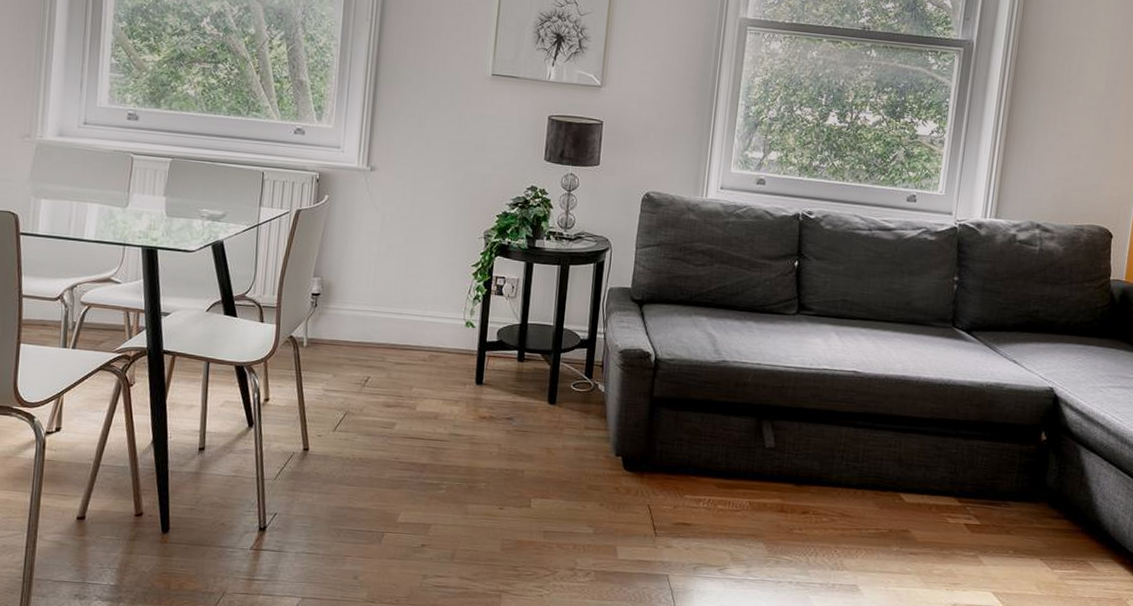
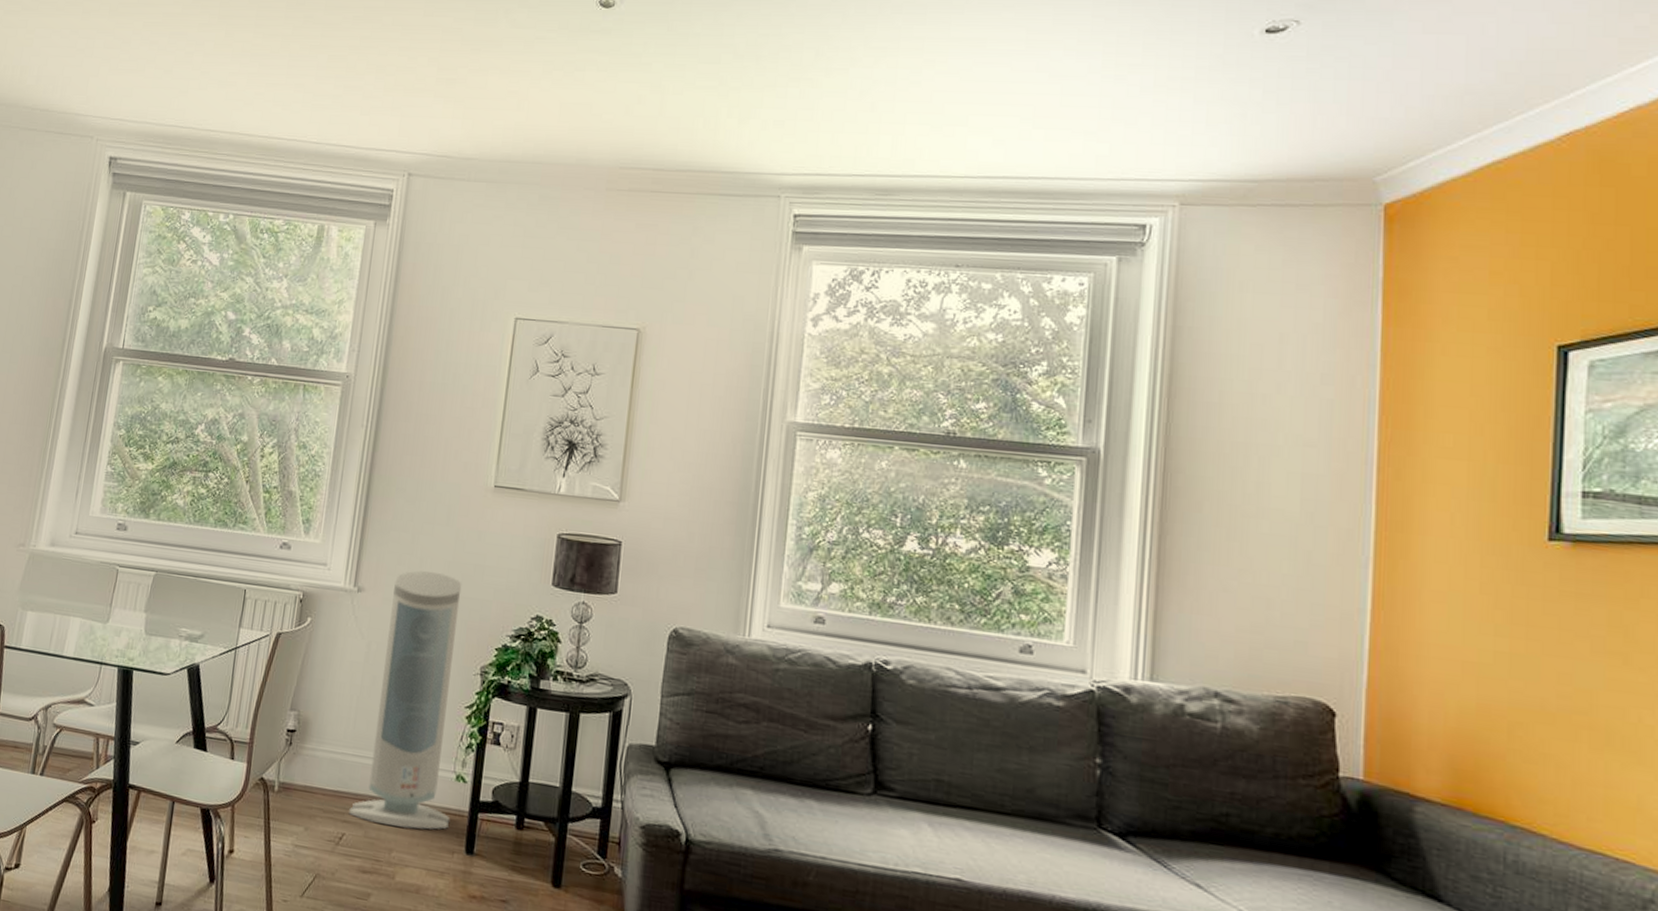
air purifier: none [373,151,466,368] -> present [349,571,462,830]

